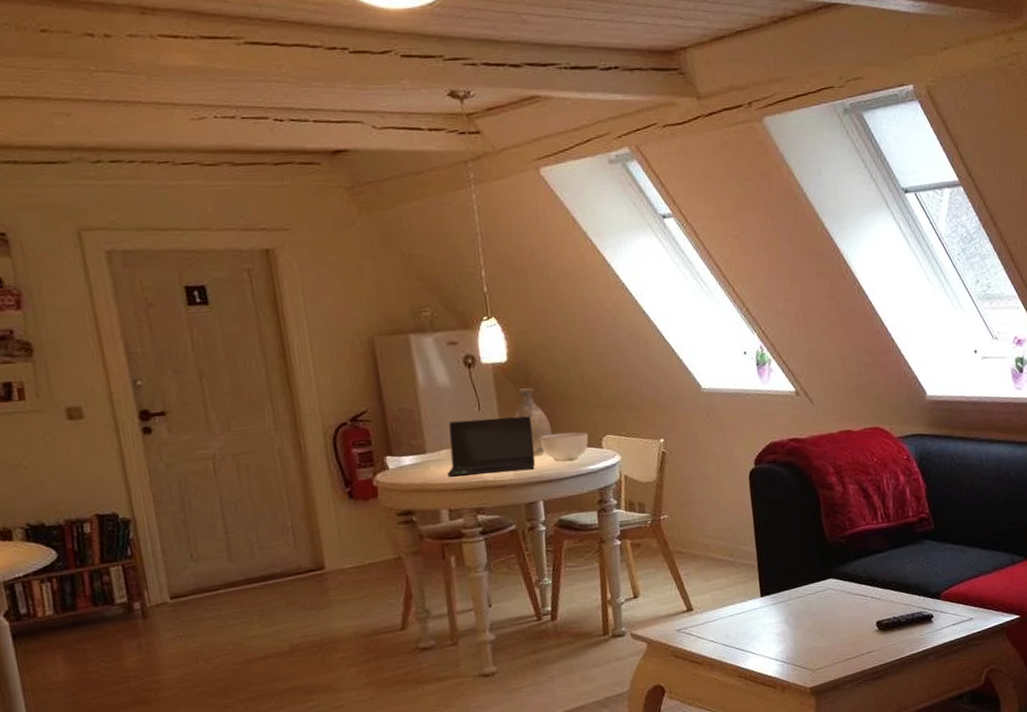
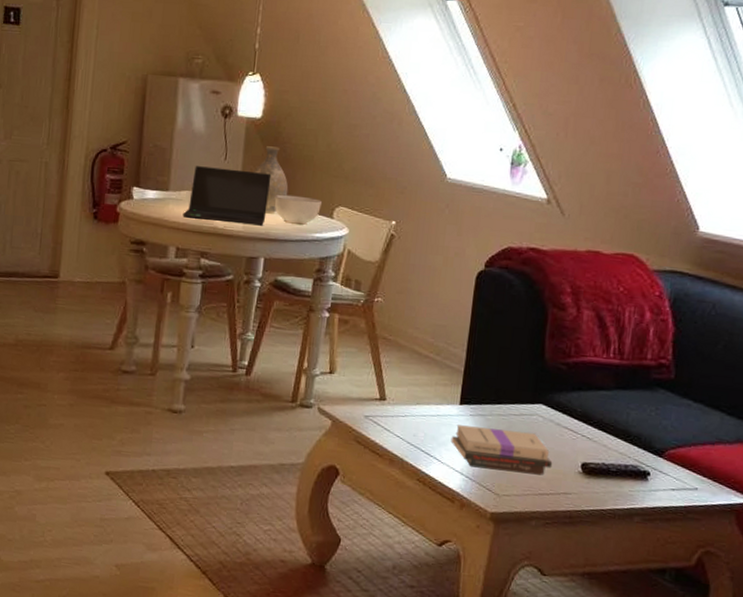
books: none [760,606,853,652] -> present [450,425,553,476]

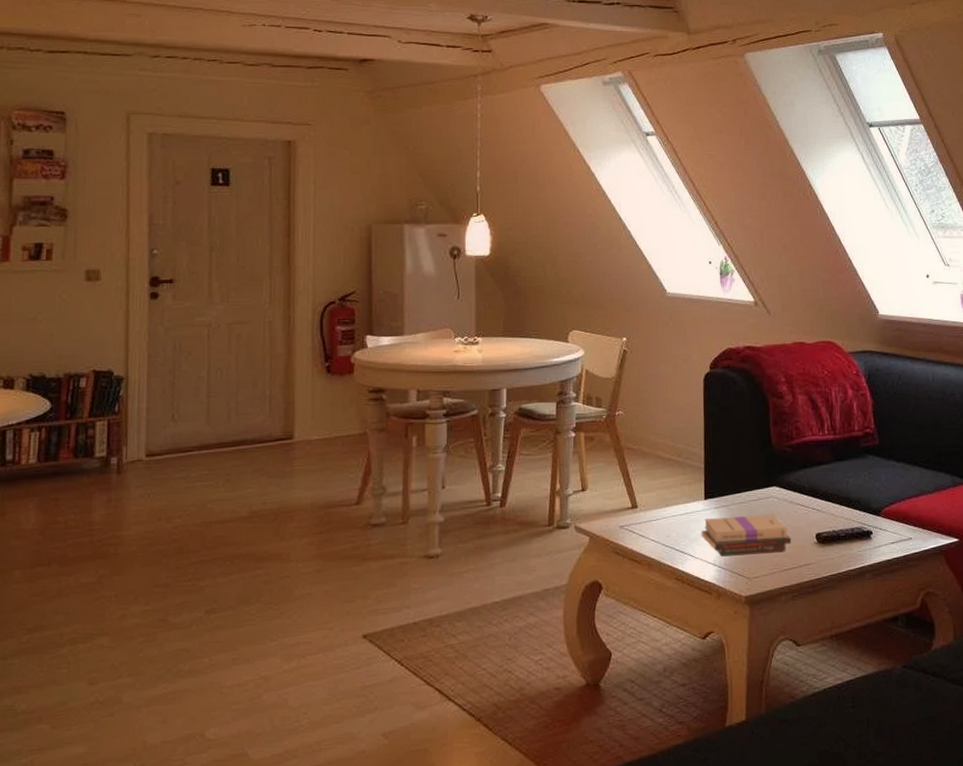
laptop: present [183,166,272,226] -> none [420,306,505,359]
vase: present [254,146,289,214] -> none [487,281,523,345]
bowl: present [274,194,323,225] -> none [510,324,557,352]

